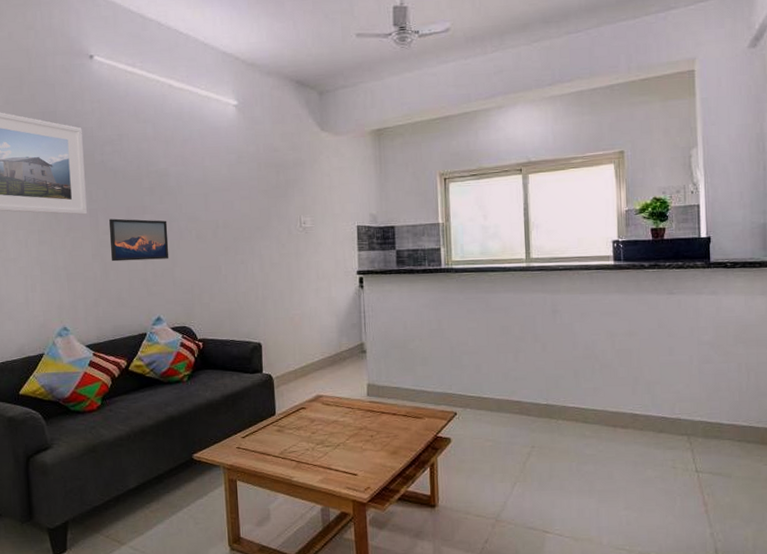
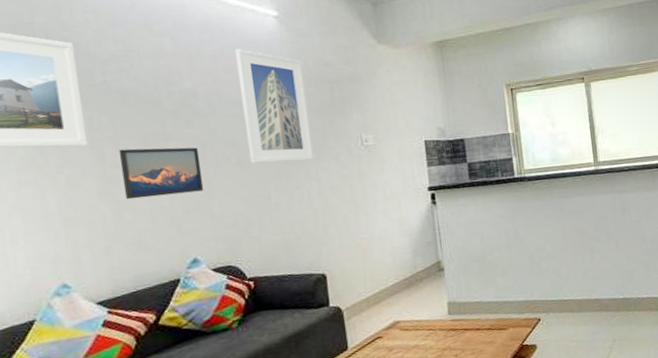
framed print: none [201,134,258,238] -> present [235,49,314,163]

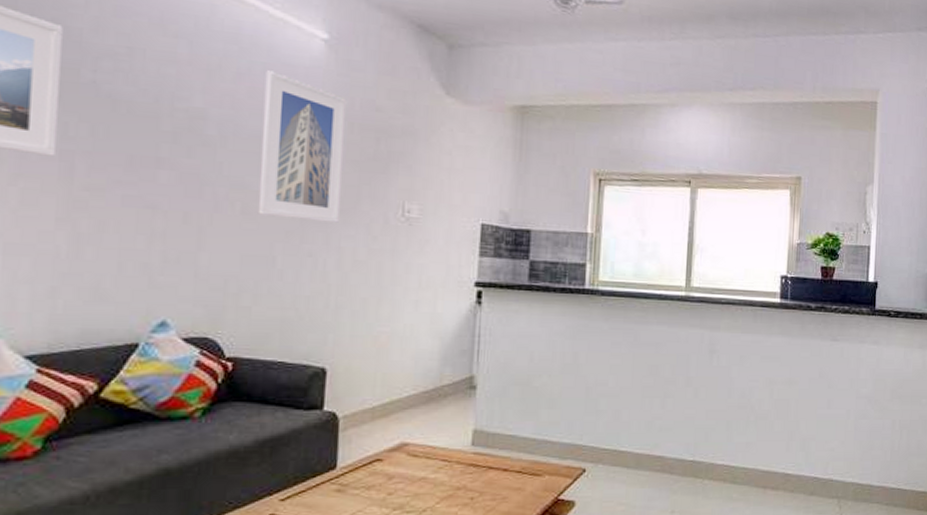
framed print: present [118,147,204,200] -> none [90,168,196,238]

